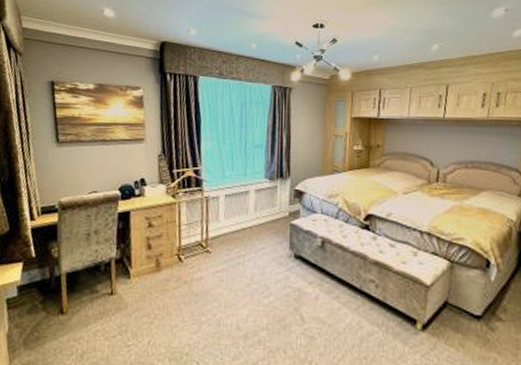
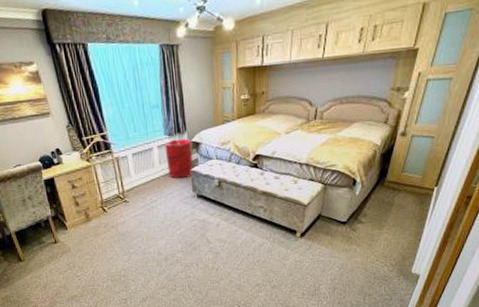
laundry hamper: none [263,184,295,232] -> present [164,138,195,179]

